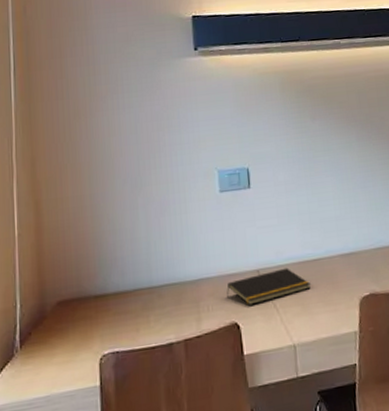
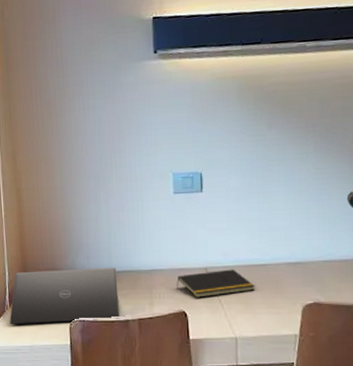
laptop: none [19,281,162,373] -> present [9,267,120,325]

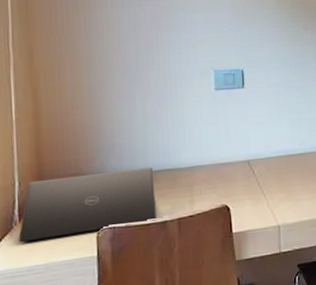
notepad: present [177,269,255,298] -> none [219,159,296,191]

